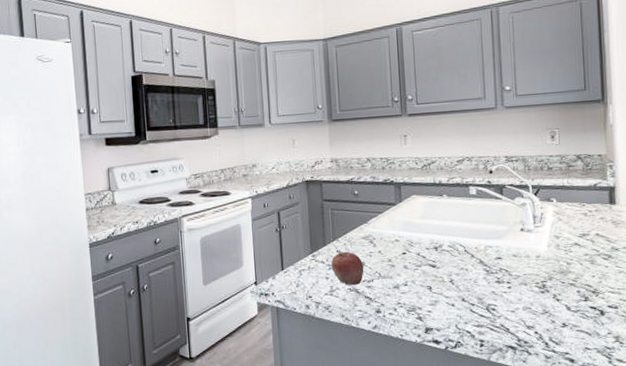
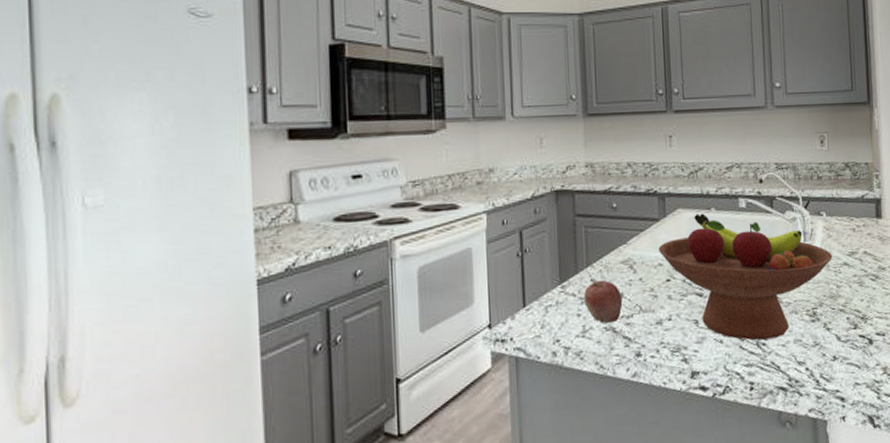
fruit bowl: none [395,199,563,306] -> present [658,213,833,341]

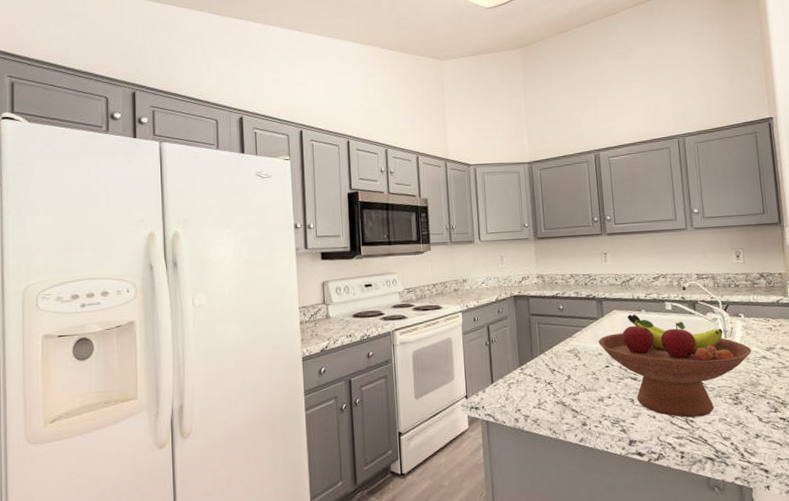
fruit: present [583,278,623,324] -> none [538,363,570,399]

